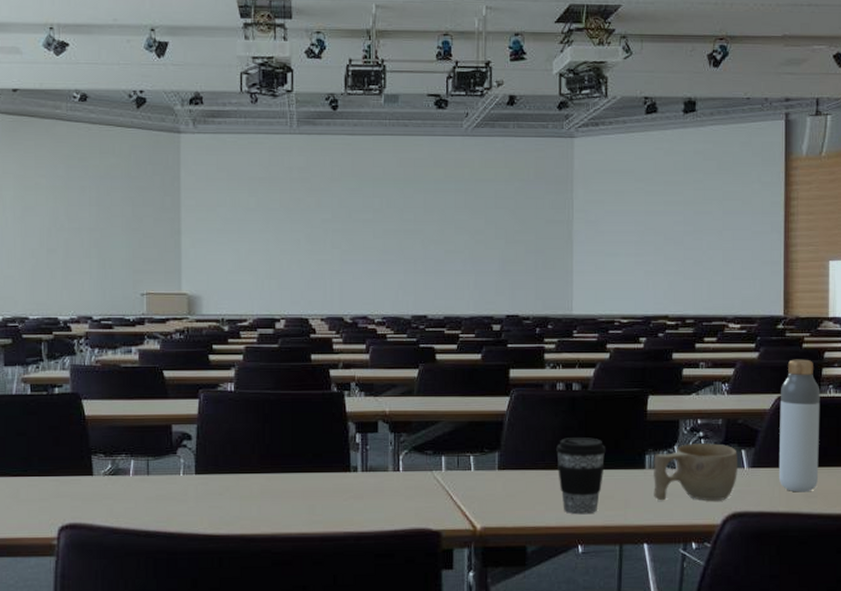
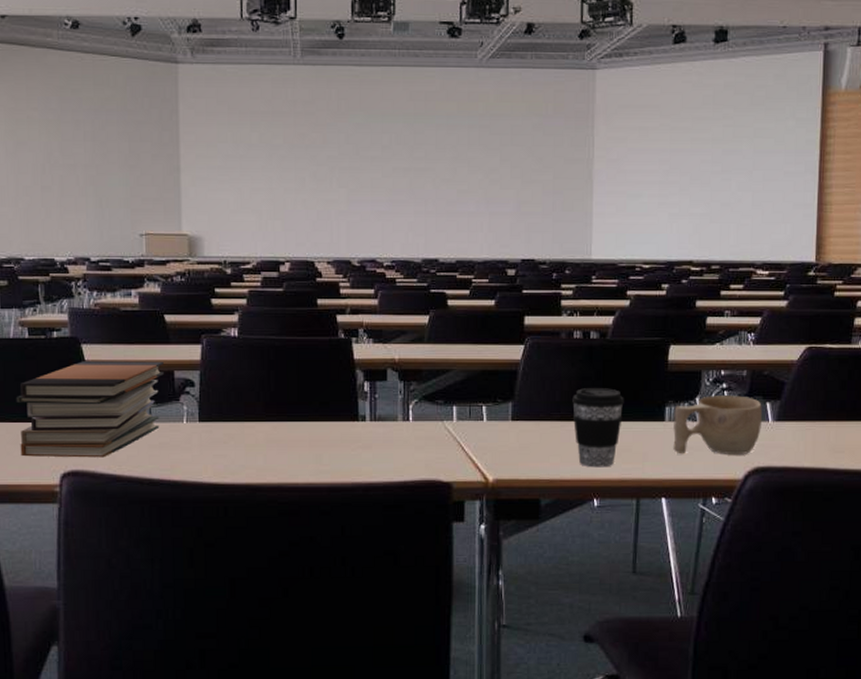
book stack: none [16,415,163,511] -> present [15,361,165,458]
bottle: present [778,359,820,493] -> none [804,308,852,447]

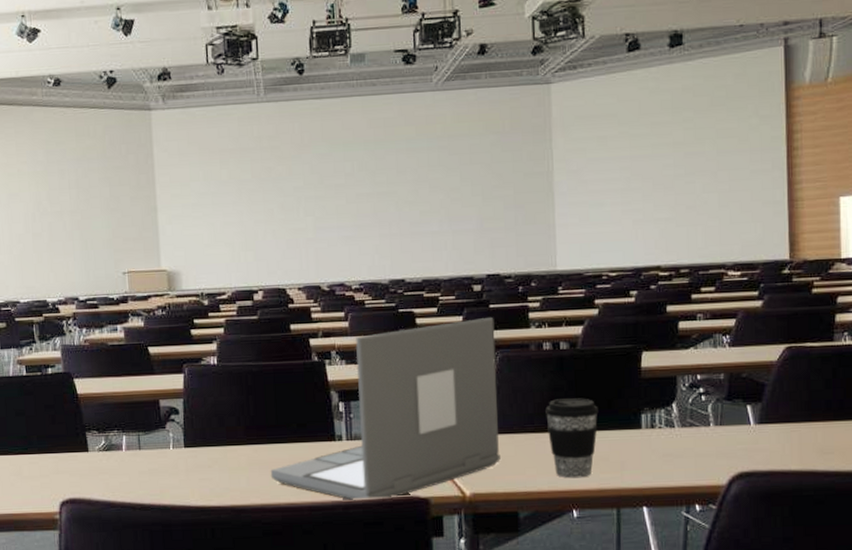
book stack: present [15,361,165,458] -> none [17,391,151,487]
laptop: none [289,303,526,483] -> present [270,318,501,501]
cup: present [673,396,763,455] -> none [650,399,744,461]

